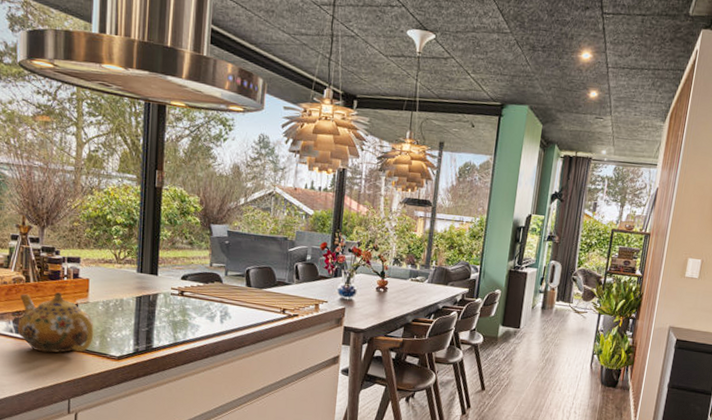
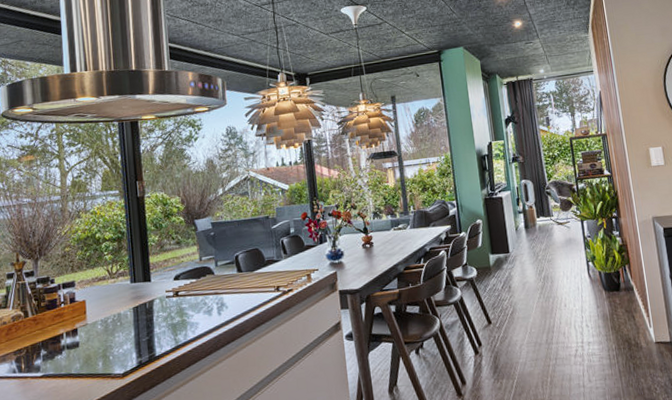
teapot: present [17,291,94,353] -> none [20,320,96,387]

